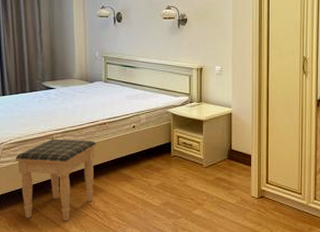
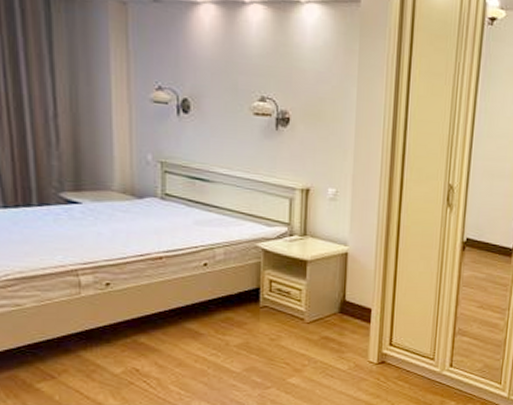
footstool: present [15,138,97,222] -> none [15,275,148,392]

